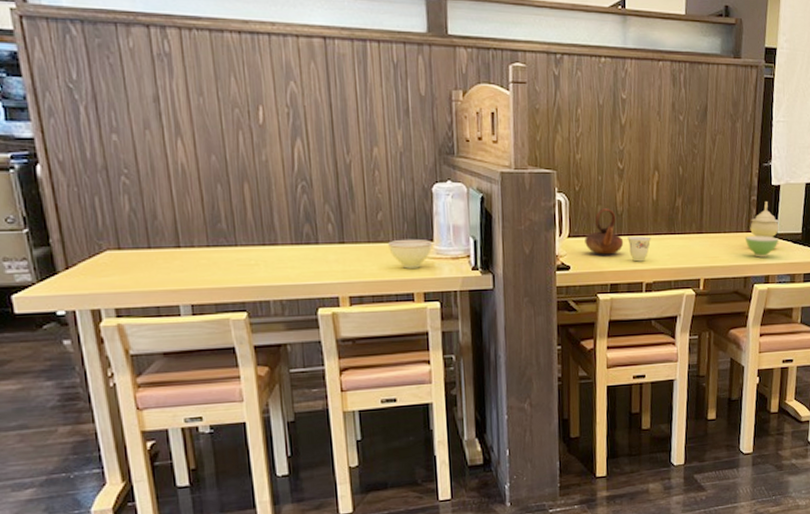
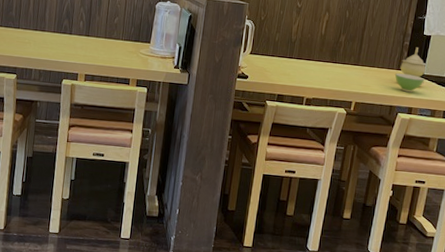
bowl: present [387,239,433,269] -> none [117,39,150,61]
teapot: present [585,208,624,255] -> none [262,35,293,72]
teacup: present [627,236,652,262] -> none [296,60,316,81]

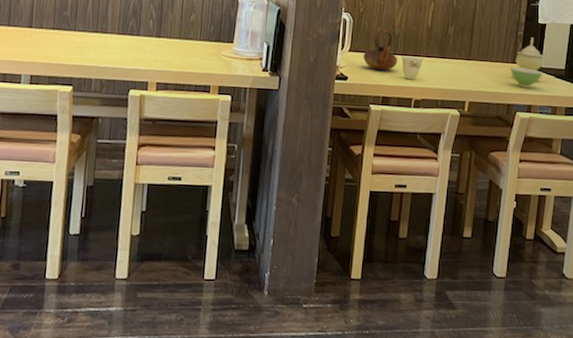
teapot: none [262,35,293,72] -> present [363,29,398,71]
teacup: none [296,60,316,81] -> present [402,56,424,80]

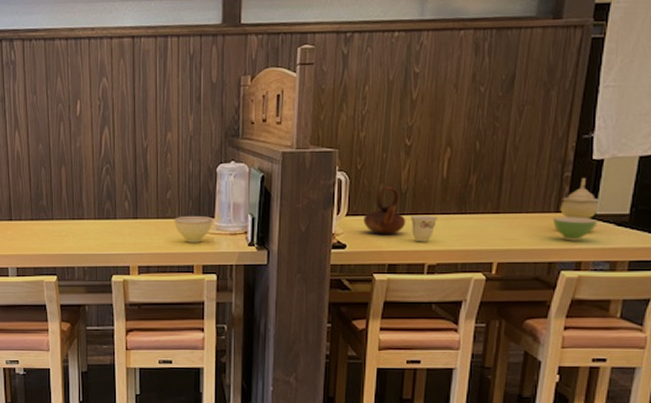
bowl: none [195,38,233,65] -> present [173,215,214,243]

